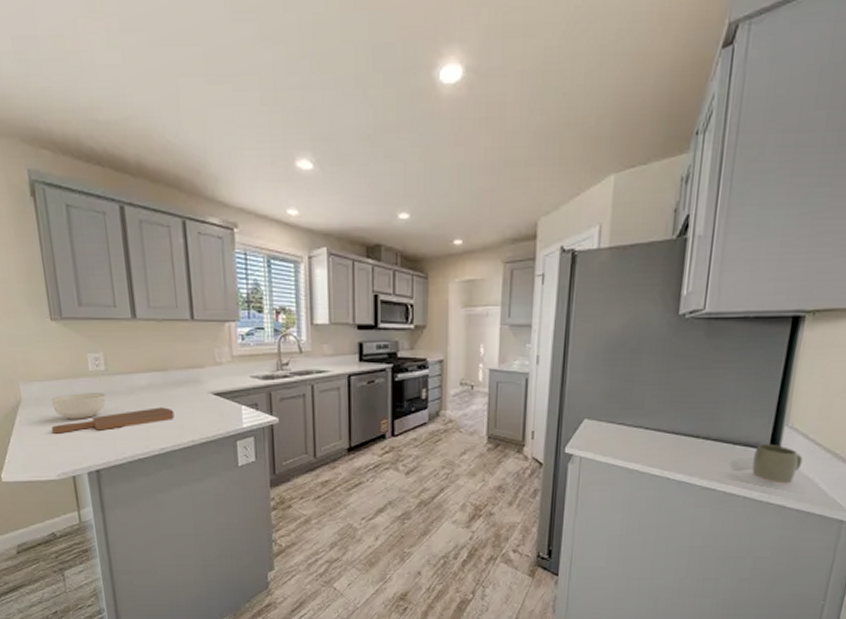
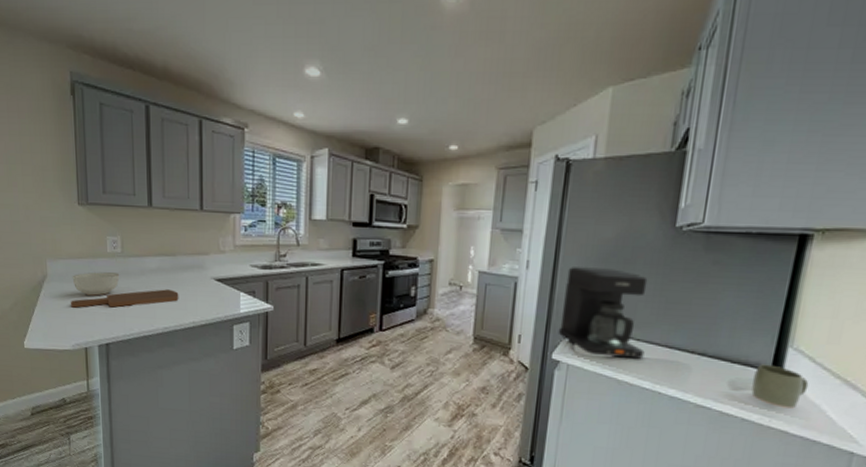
coffee maker: none [570,359,654,447] -> present [558,267,648,359]

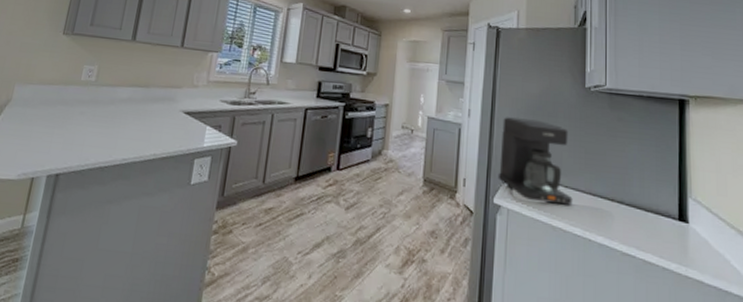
cutting board: present [70,289,179,308] -> none [27,119,145,136]
bowl: present [72,272,120,296] -> none [37,99,89,123]
mug: present [751,364,809,409] -> none [665,213,711,258]

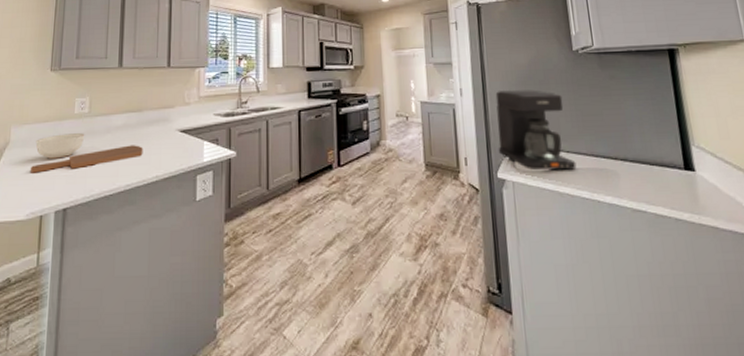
cutting board: none [27,119,145,136] -> present [29,145,143,173]
bowl: none [37,99,89,123] -> present [35,133,85,159]

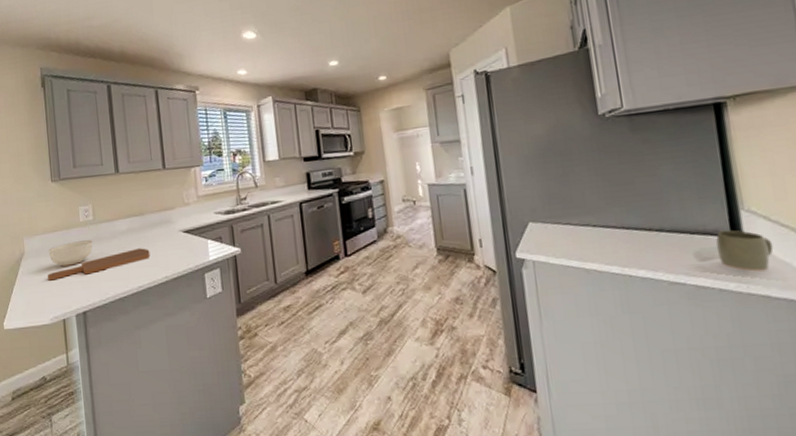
coffee maker: present [495,90,577,170] -> none [510,162,605,247]
mug: none [671,163,720,204] -> present [715,229,774,272]

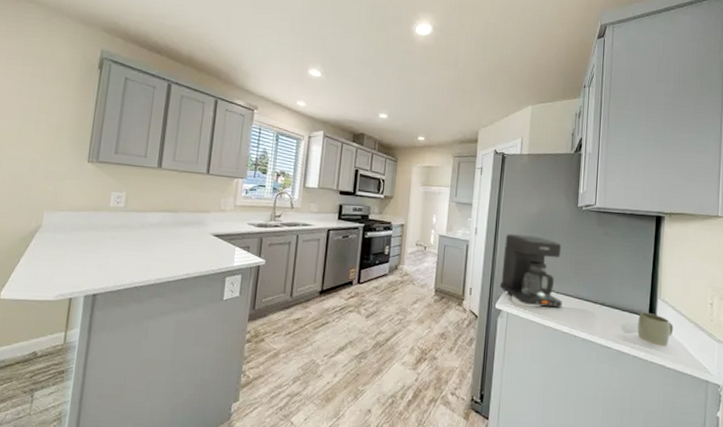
cutting board: present [47,248,150,281] -> none [61,242,177,259]
bowl: present [48,240,93,267] -> none [68,224,119,247]
coffee maker: none [510,162,605,247] -> present [499,234,563,308]

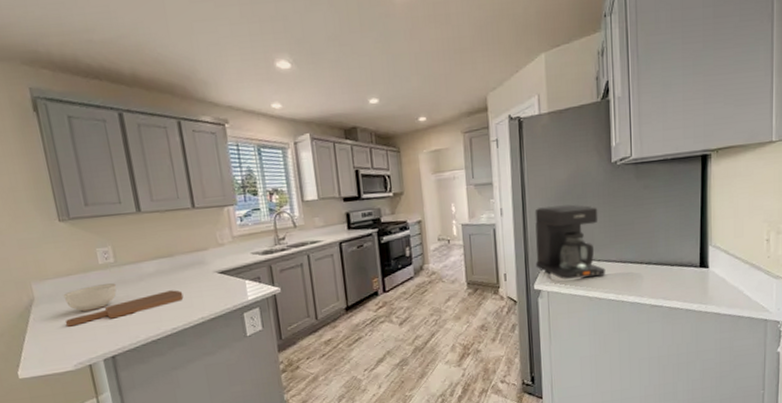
cutting board: none [61,242,177,259] -> present [65,290,184,327]
bowl: none [68,224,119,247] -> present [63,283,117,312]
mug: present [637,311,674,347] -> none [688,262,728,295]

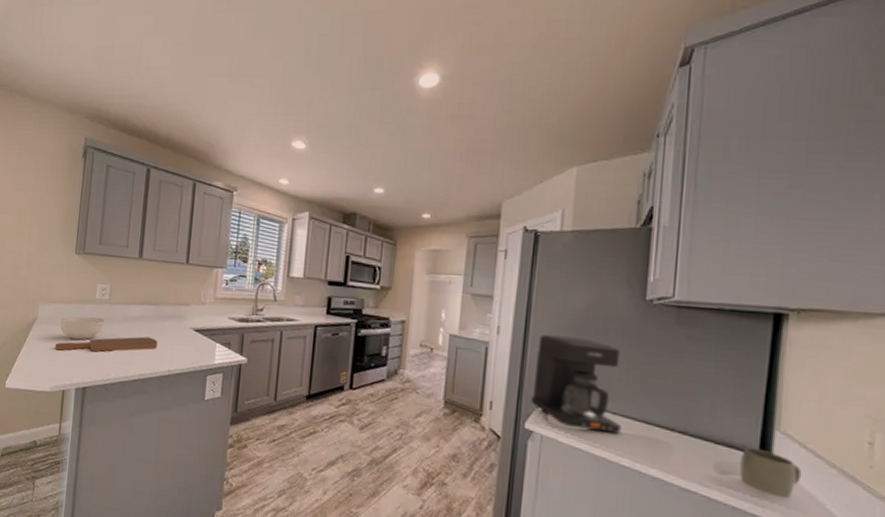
mug: none [688,262,728,295] -> present [739,447,802,499]

